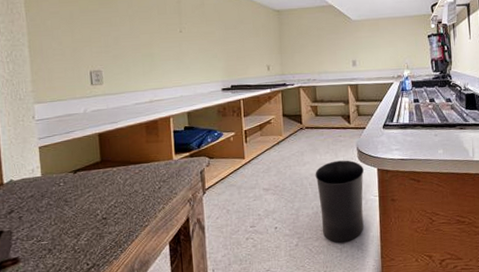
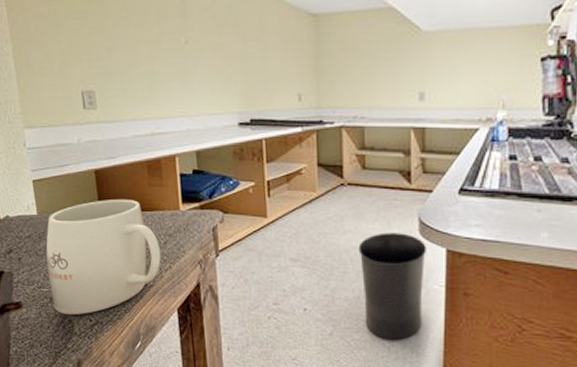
mug: none [47,155,156,263] -> present [45,198,161,316]

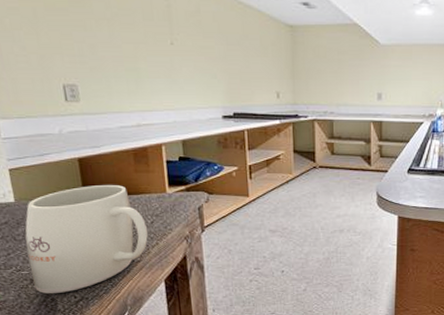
waste bin: present [358,232,426,341] -> none [328,205,382,291]

